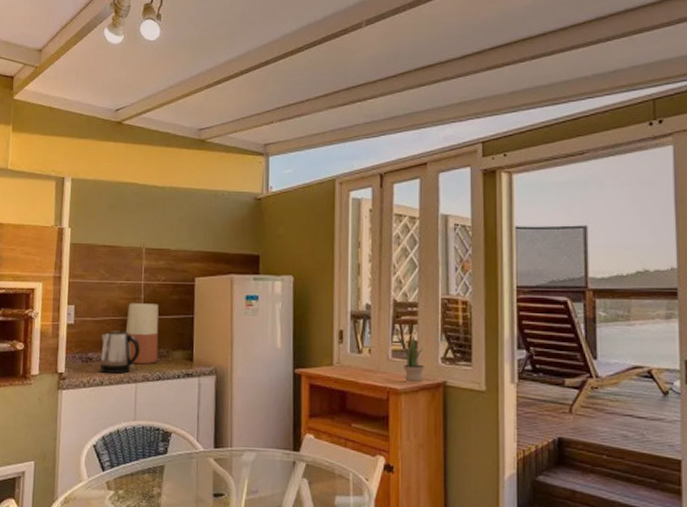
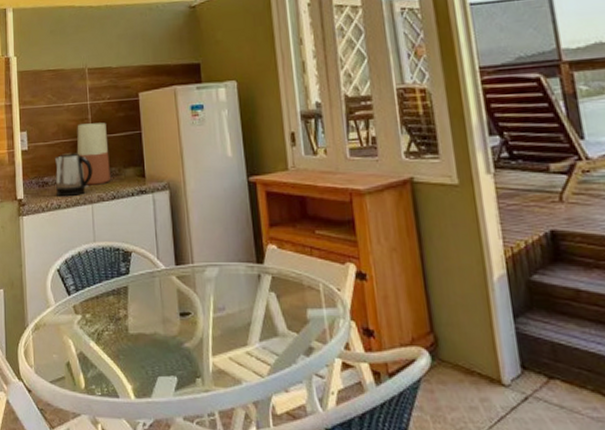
potted plant: present [395,333,424,383] -> none [351,130,387,182]

